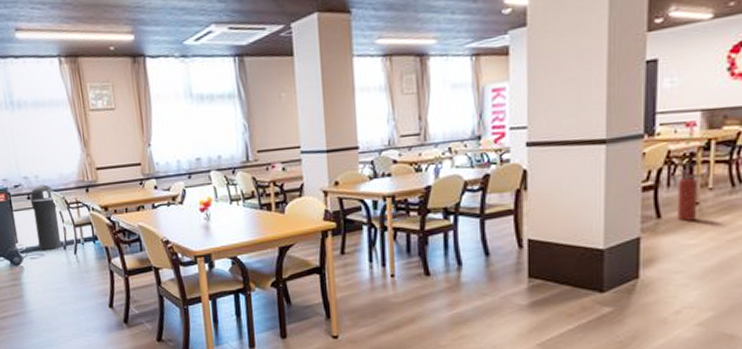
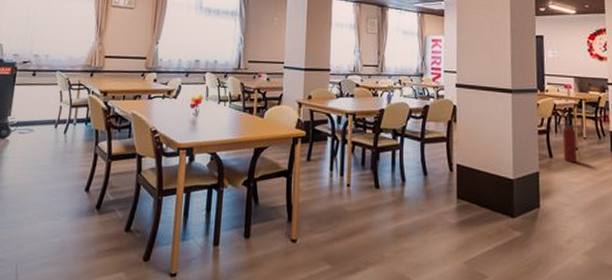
trash can: present [30,184,62,251] -> none [29,64,61,127]

